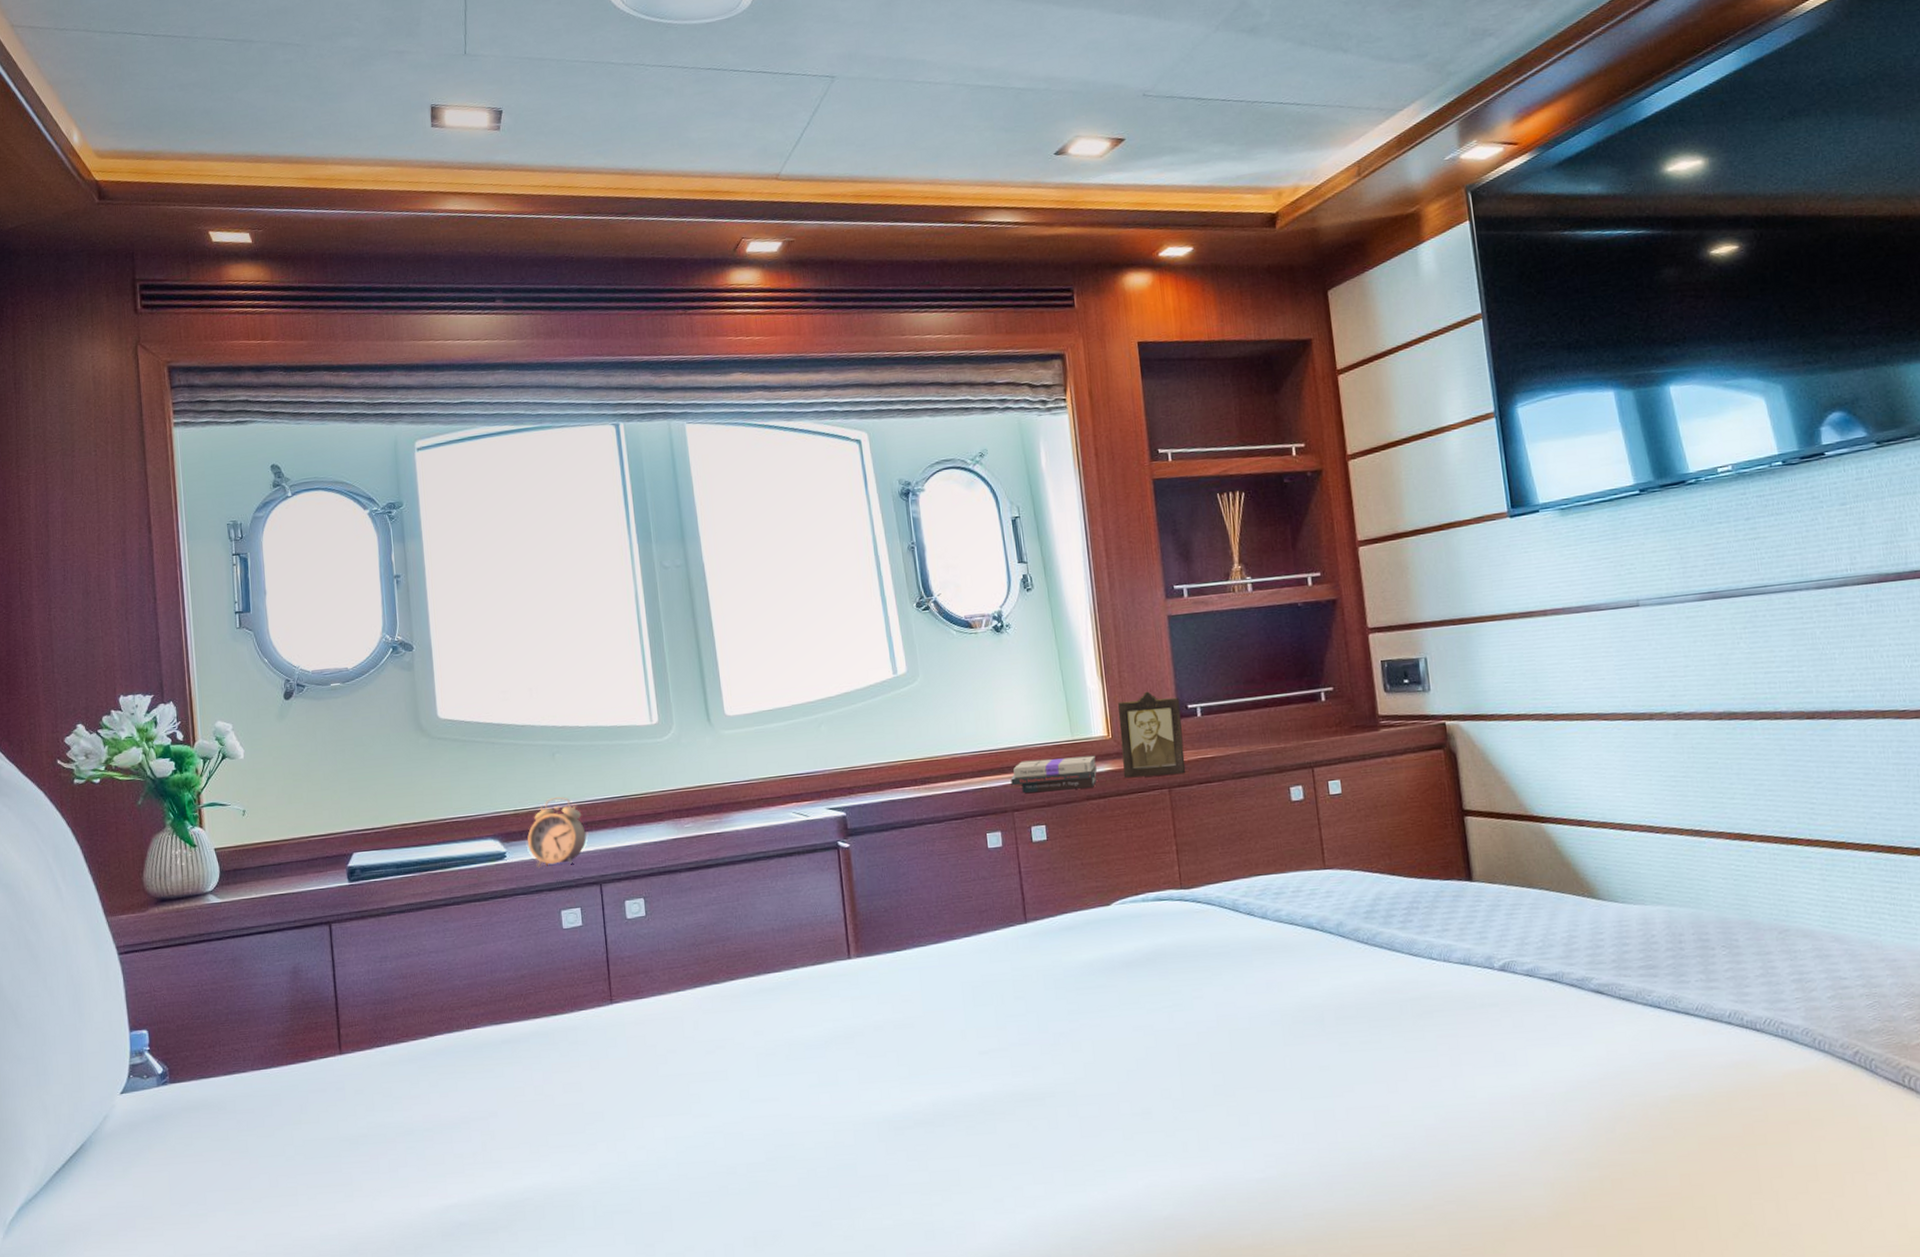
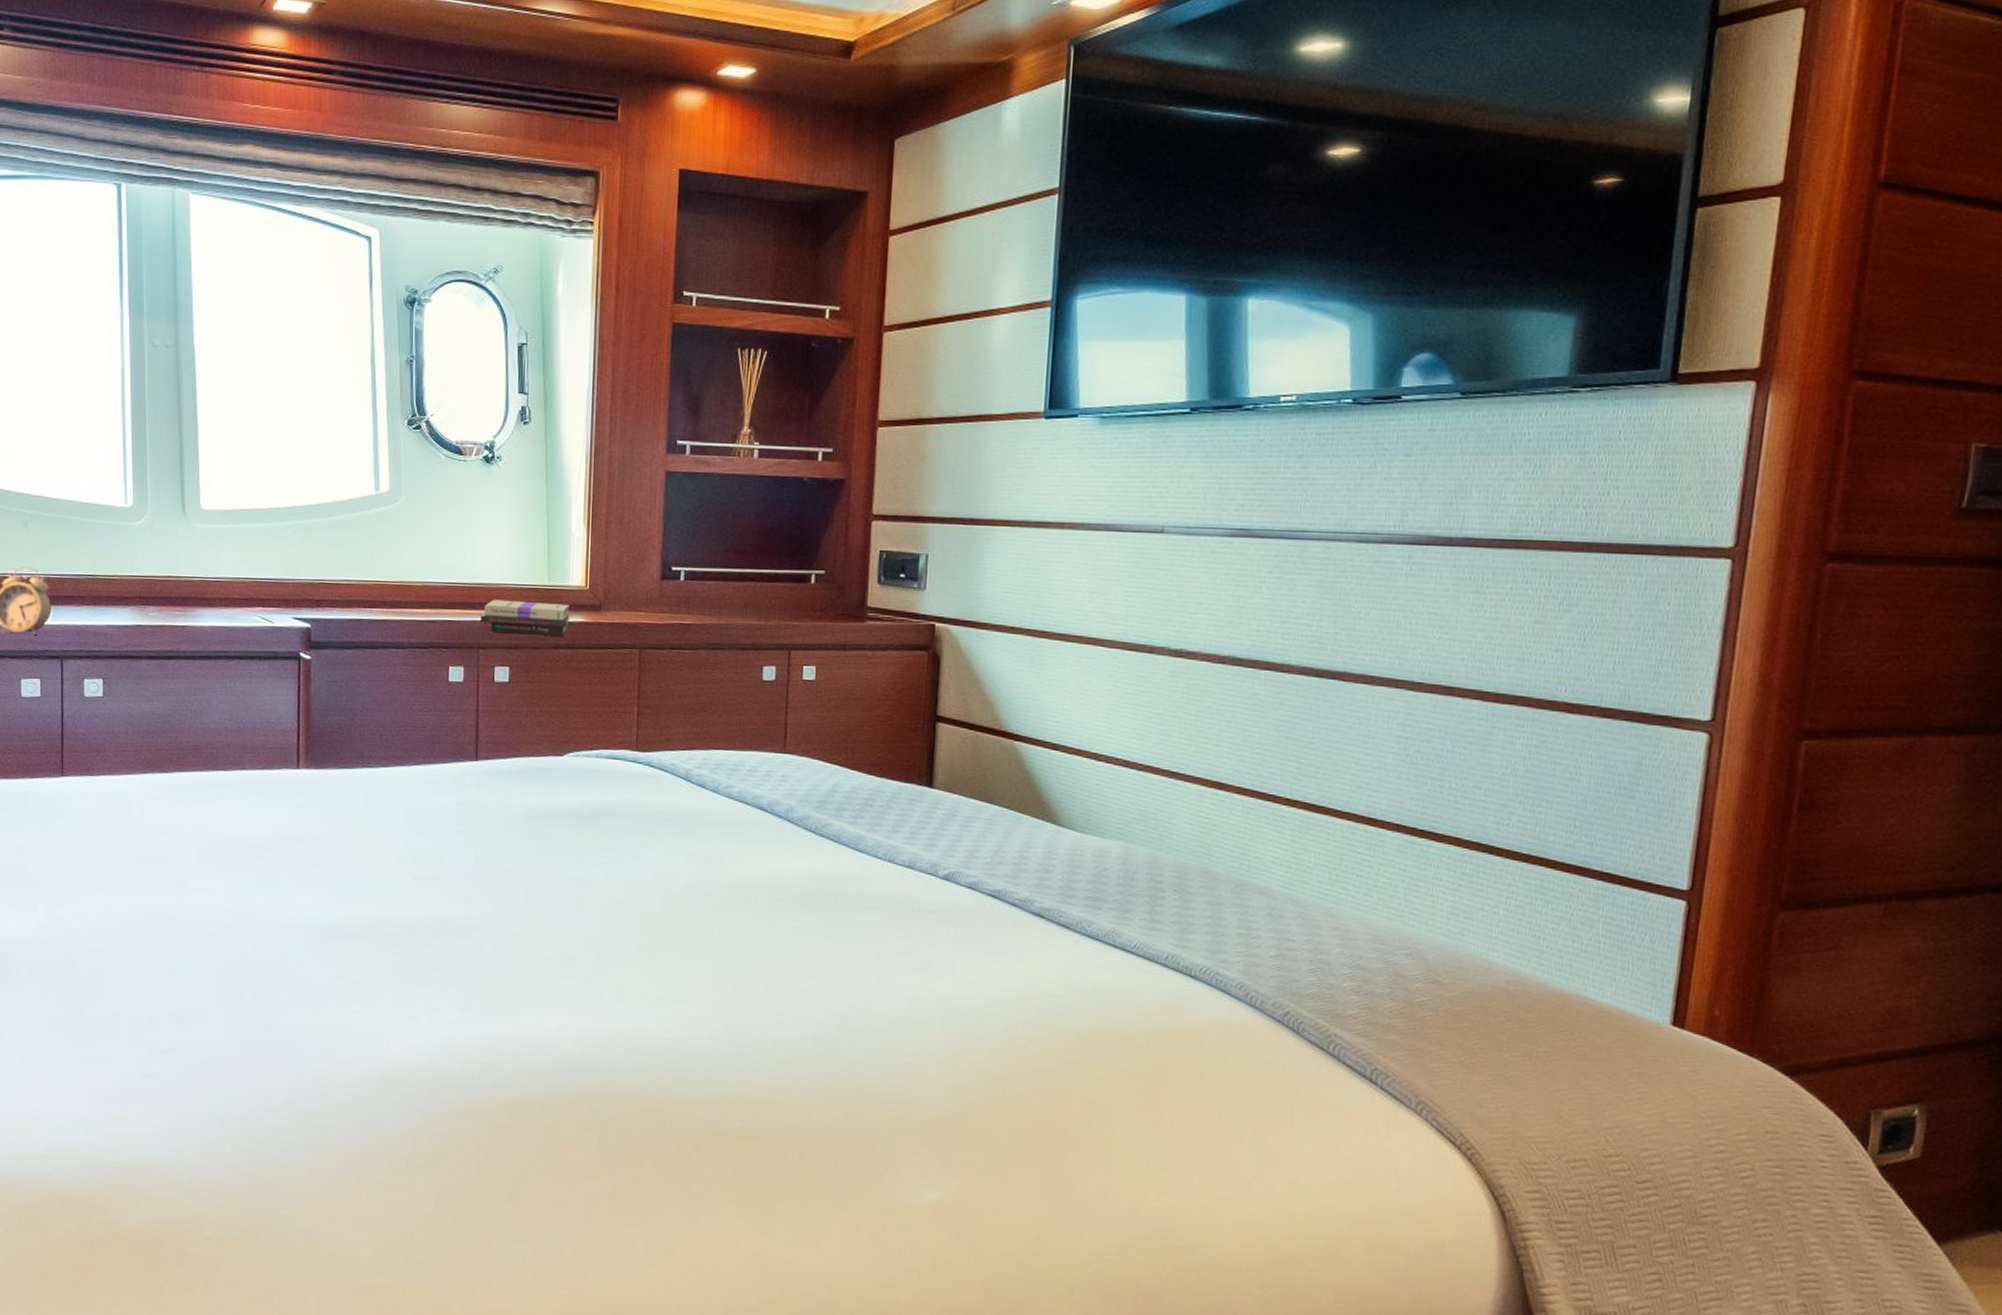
photo frame: present [1118,691,1186,779] -> none [595,546,665,637]

